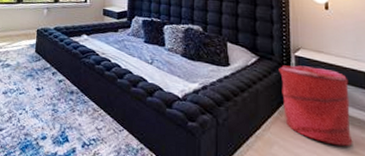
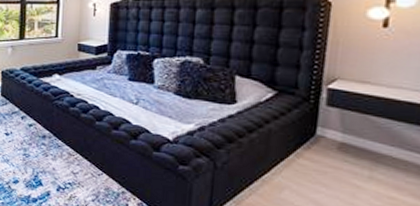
laundry hamper: present [279,65,353,147] -> none [302,100,401,192]

